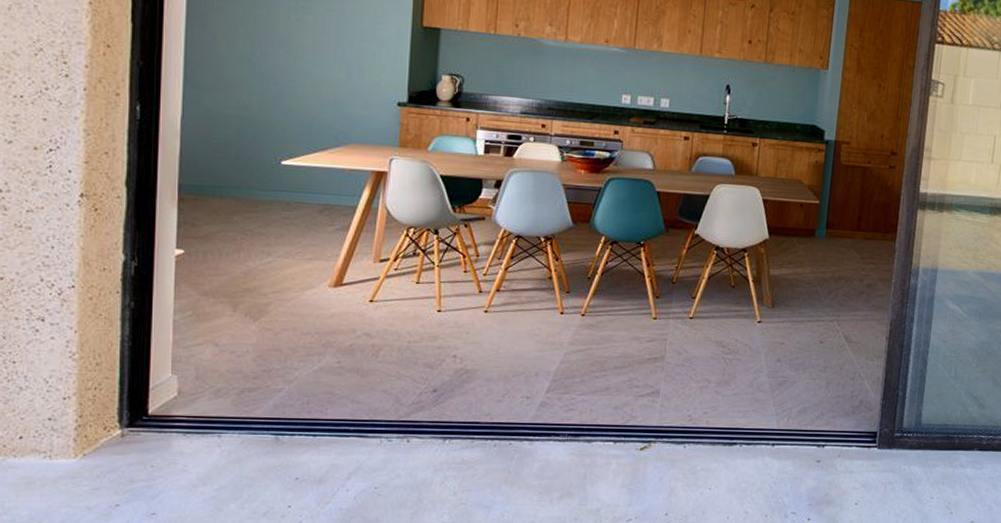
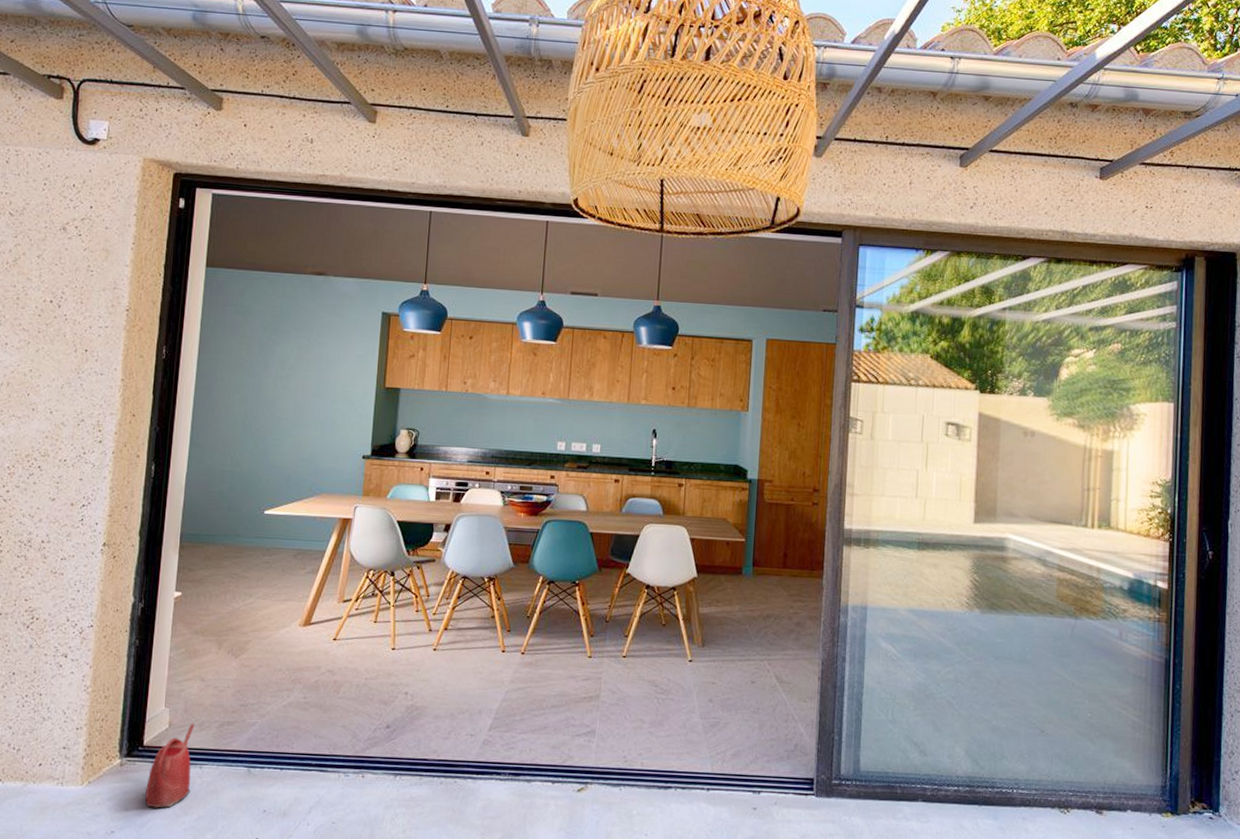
watering can: none [154,390,210,480] -> present [145,723,195,808]

